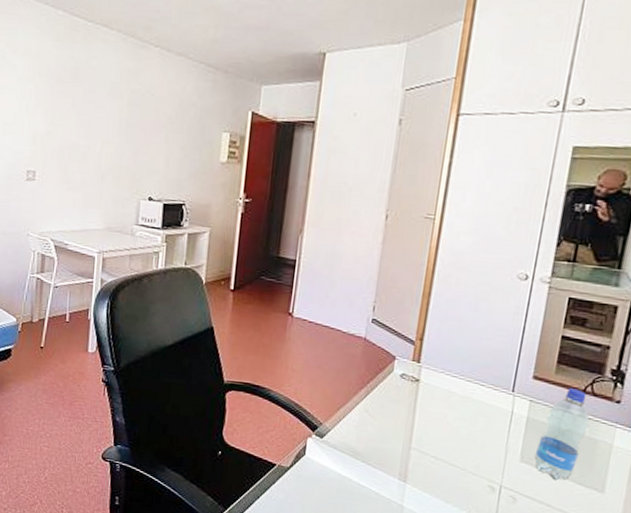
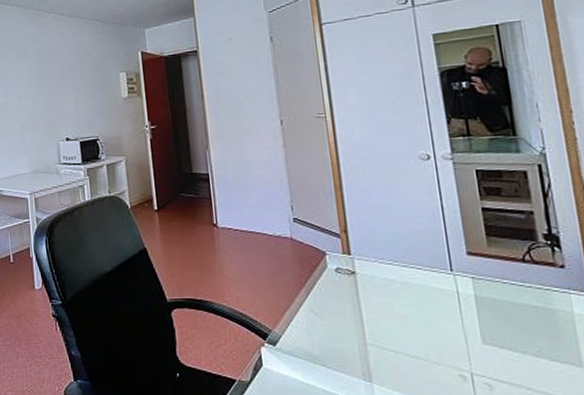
bottle: present [534,388,590,481] -> none [494,259,543,360]

